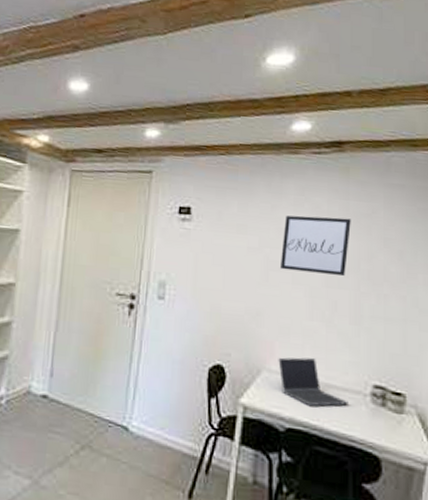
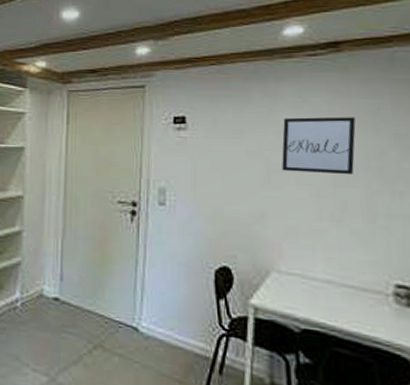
laptop computer: present [278,357,348,407] -> none [287,258,369,308]

